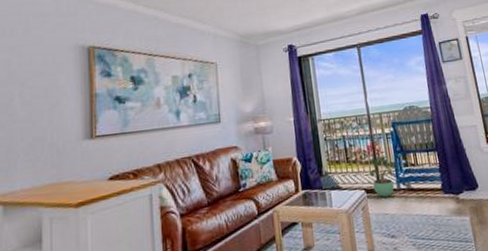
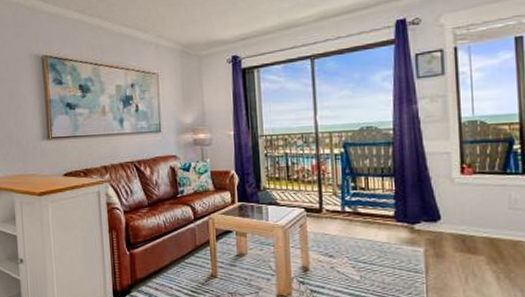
potted plant: present [369,156,395,197] -> none [311,177,341,218]

